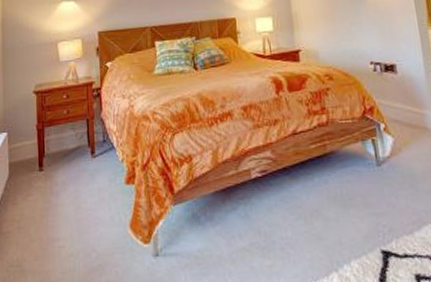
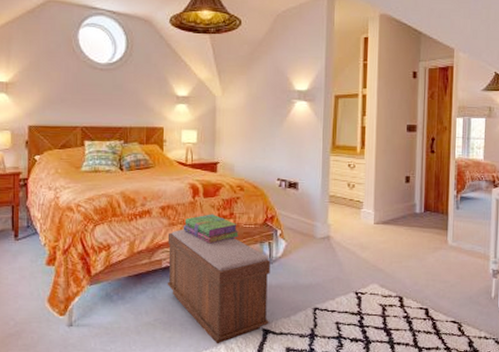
bench: none [253,132,388,273] -> present [167,230,270,344]
stack of books: none [269,110,336,146] -> present [183,214,240,244]

